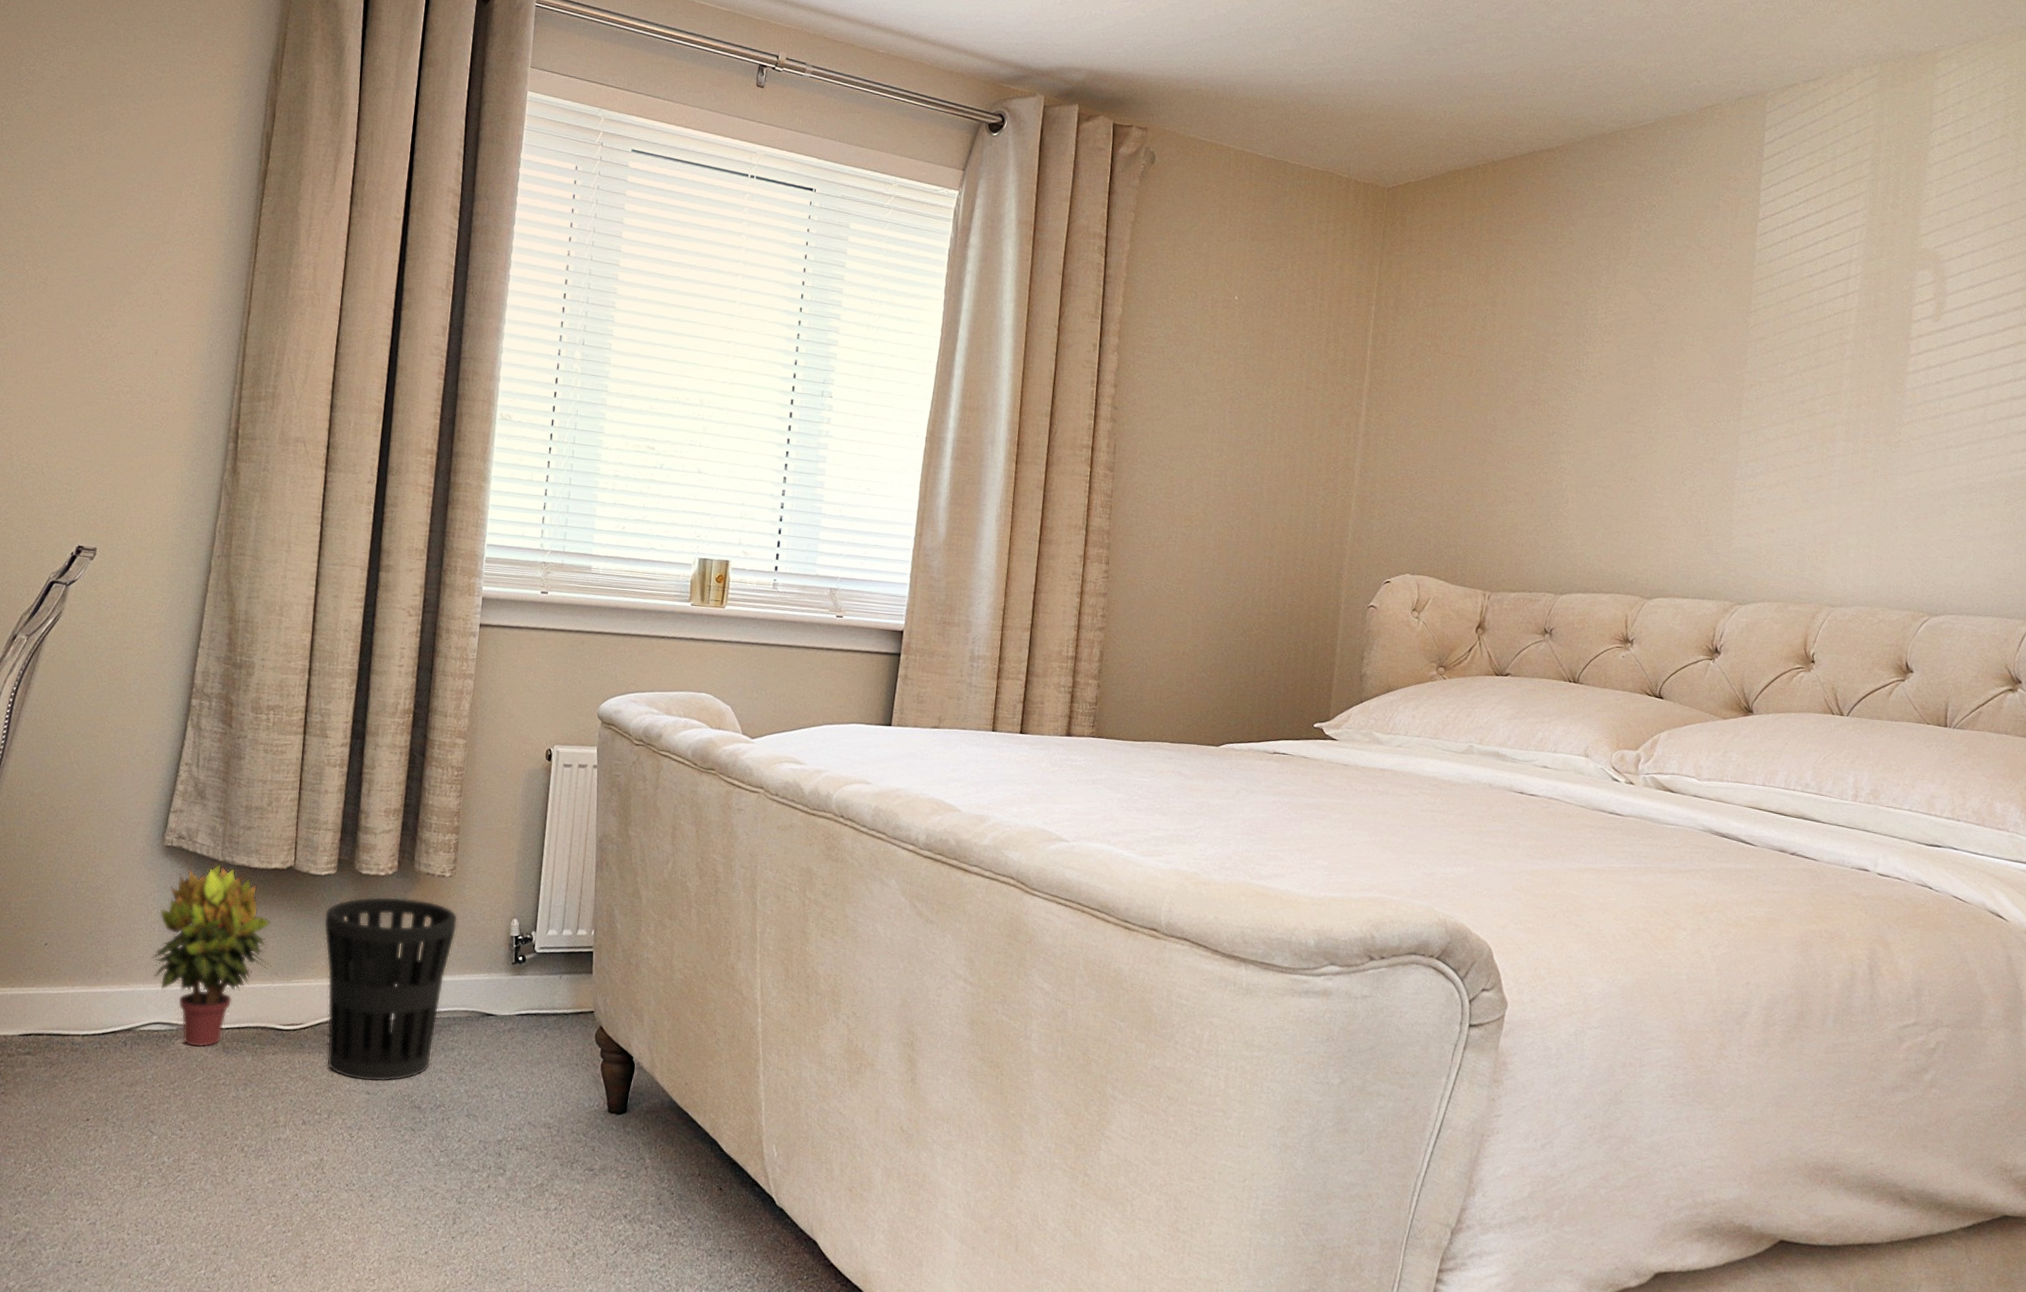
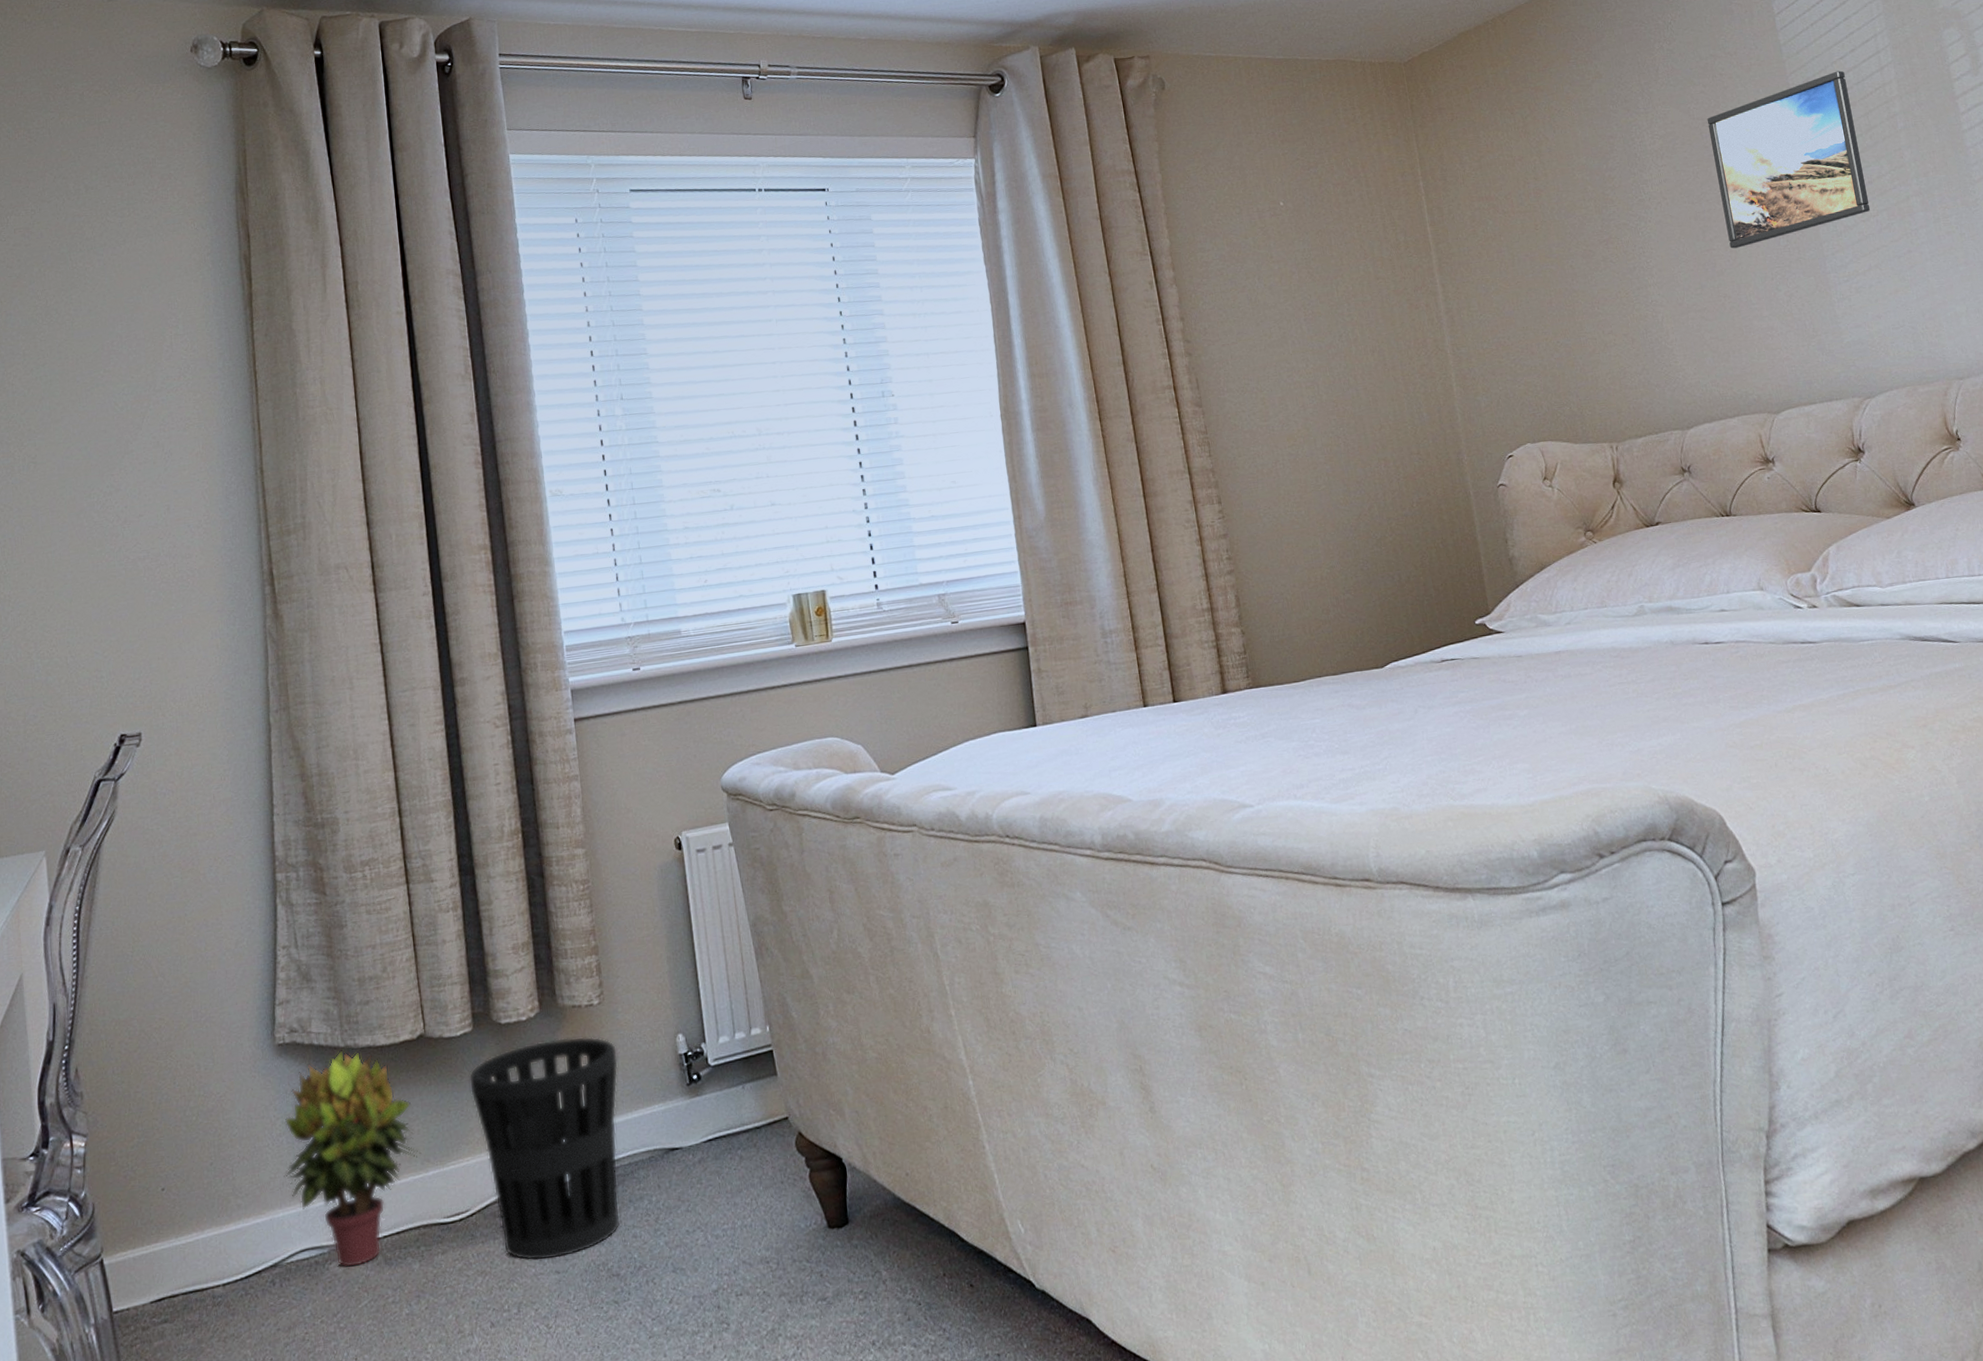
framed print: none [1650,287,1809,437] -> present [1706,70,1871,249]

